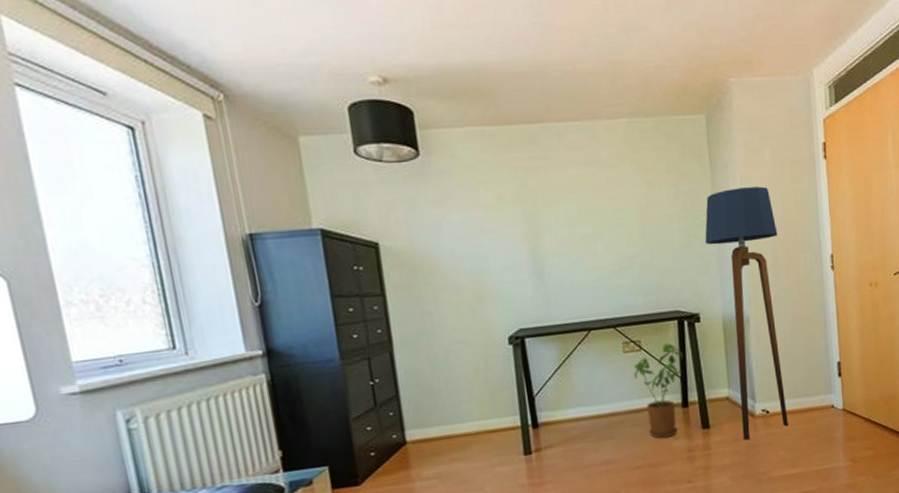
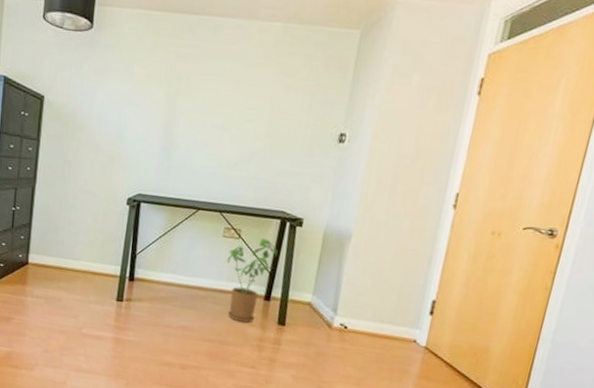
floor lamp: present [705,186,788,441] -> none [314,107,407,348]

